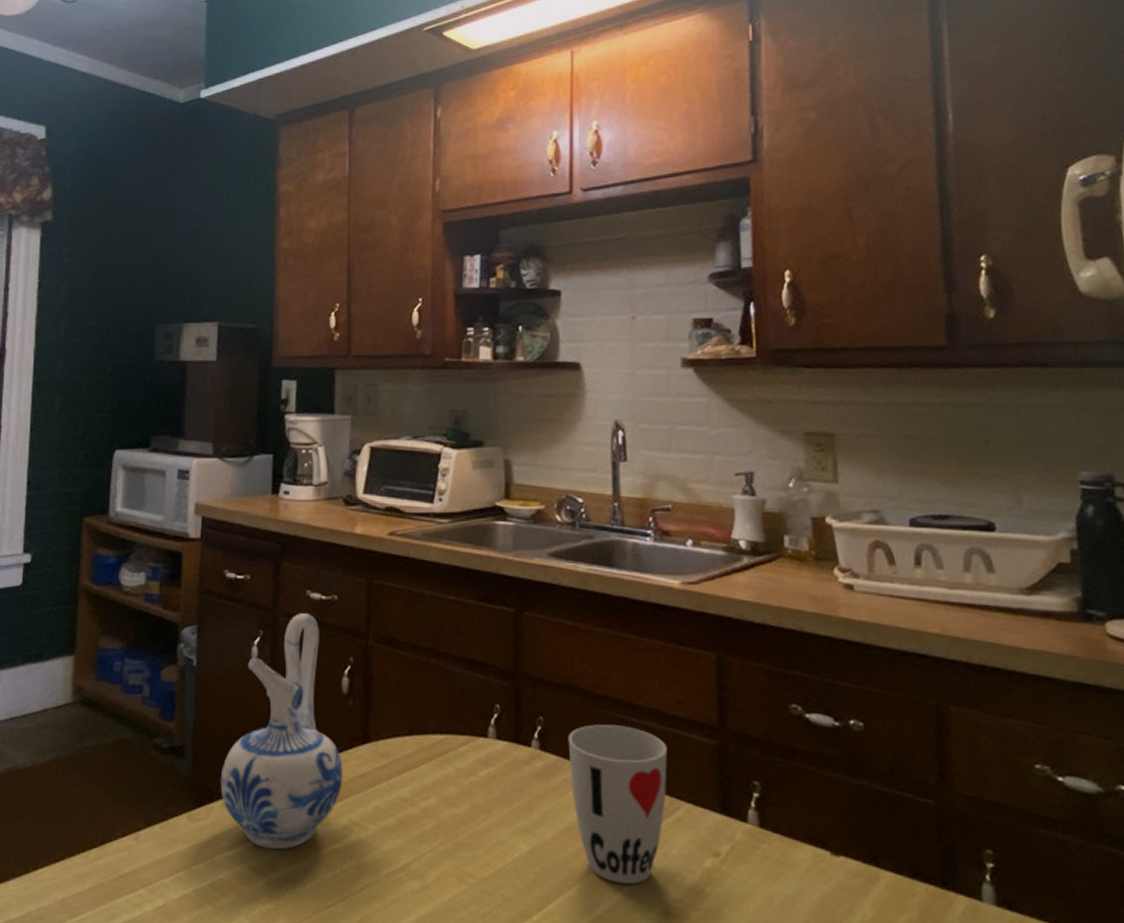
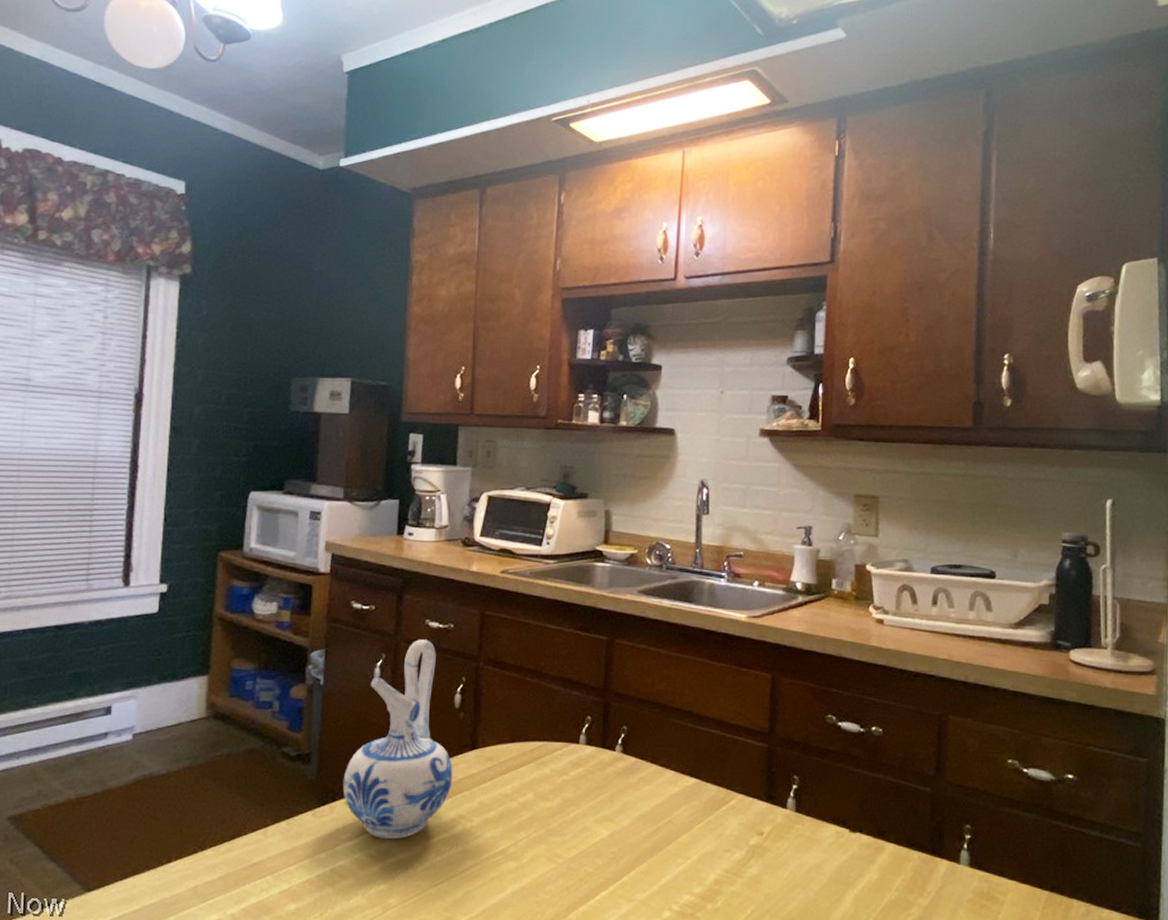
cup: present [567,724,668,884] -> none [646,732,727,859]

